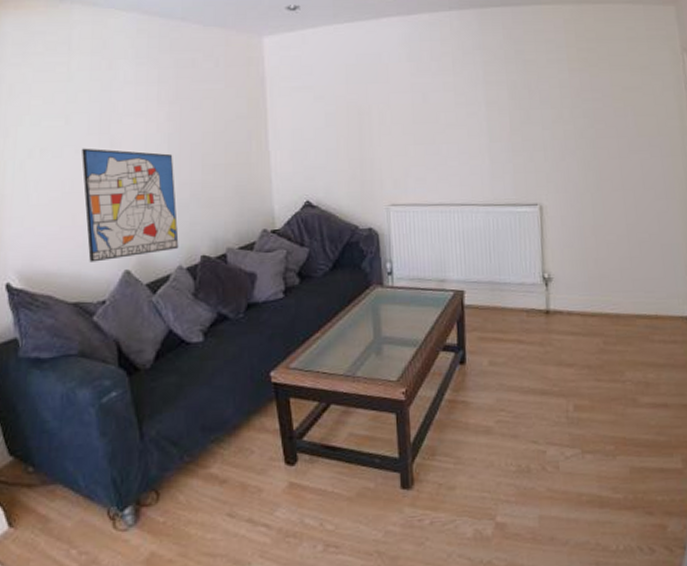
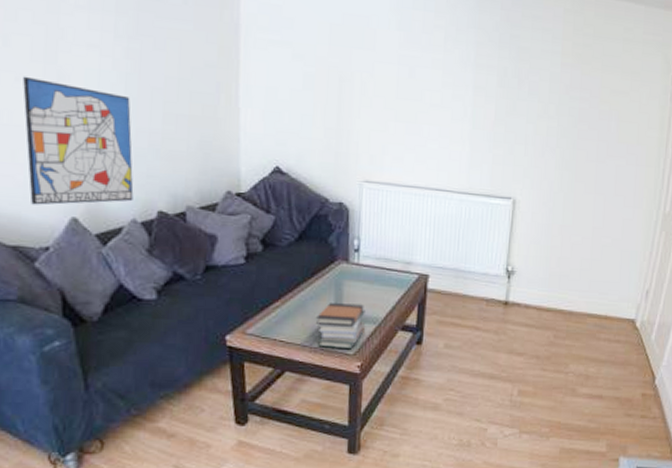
book stack: none [355,327,405,376] -> present [315,303,365,350]

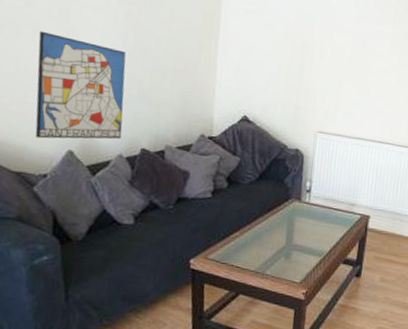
book stack: present [315,303,365,350] -> none [269,236,313,278]

